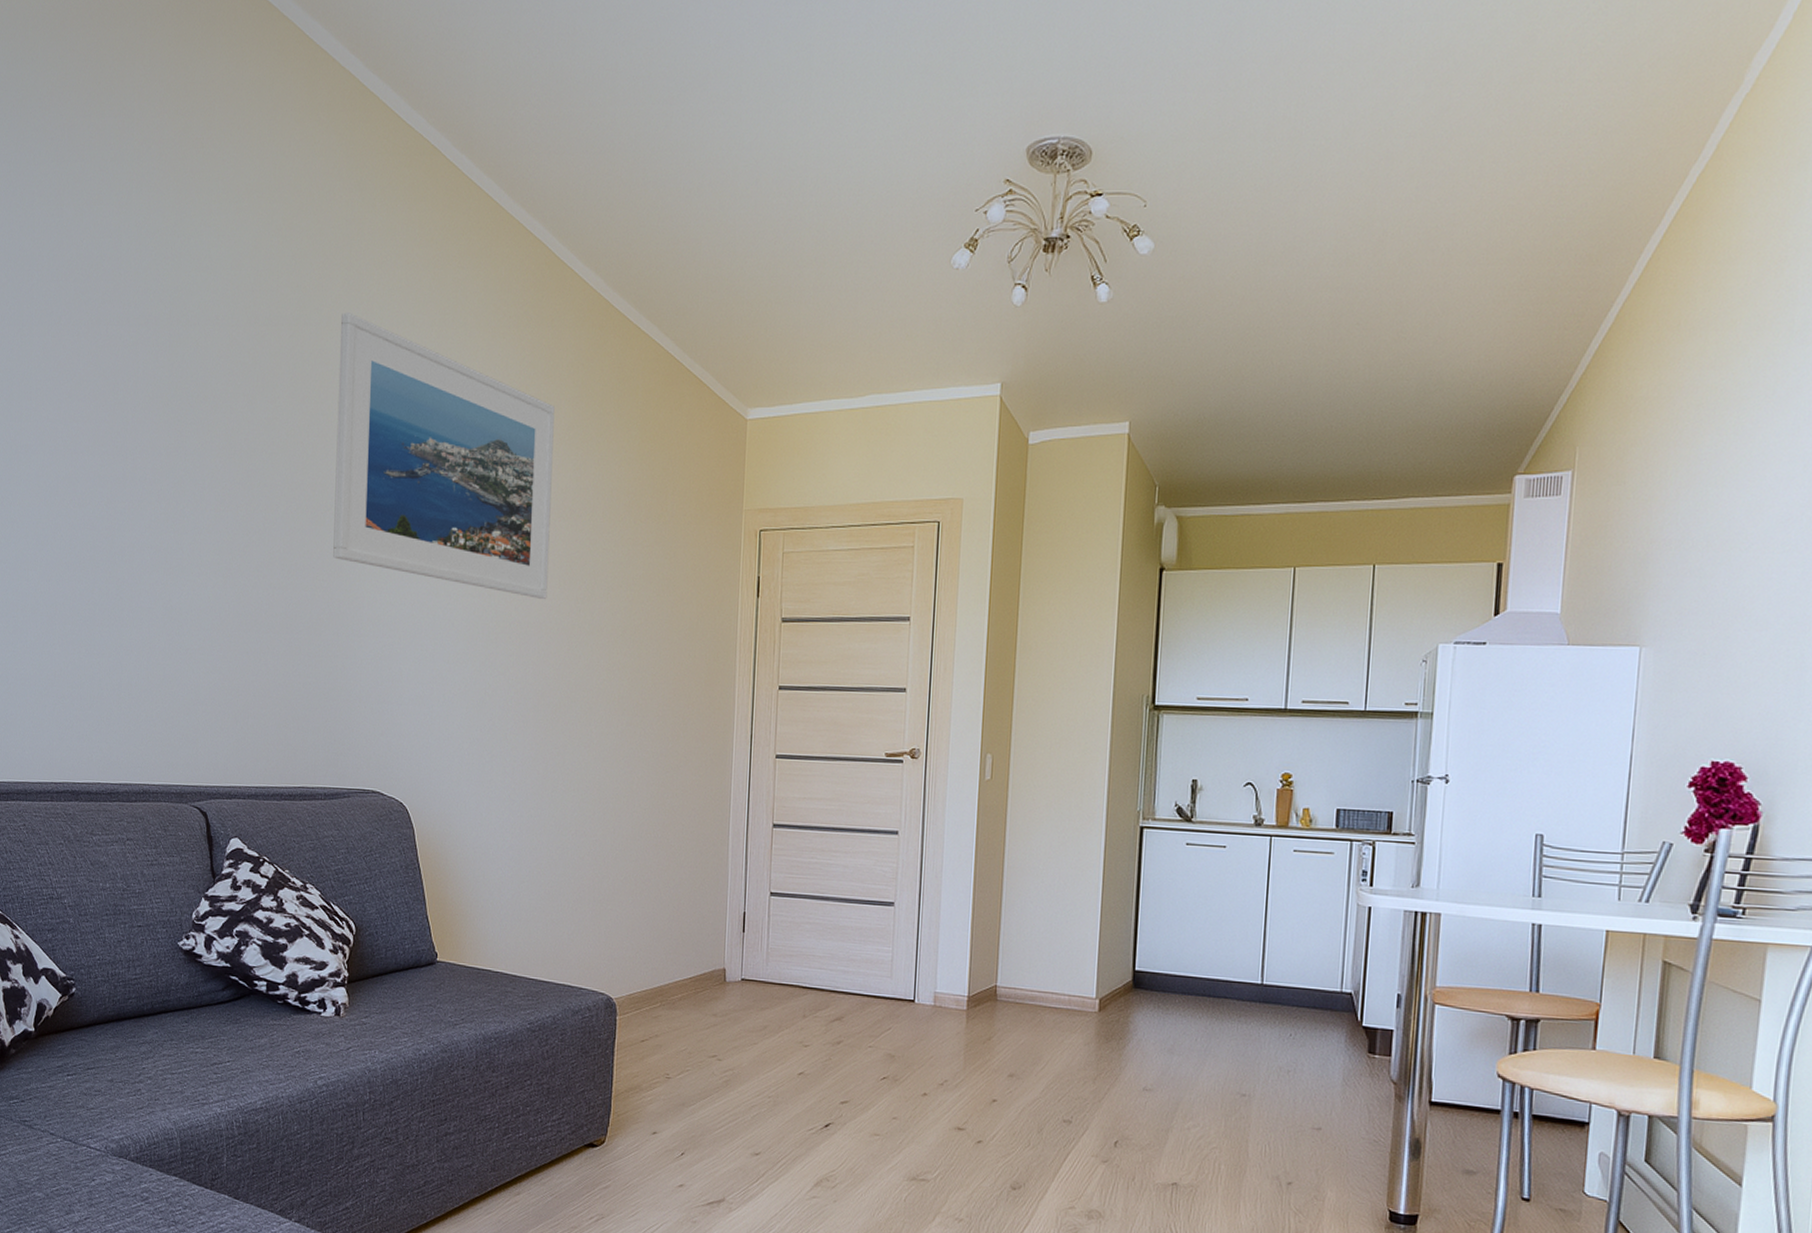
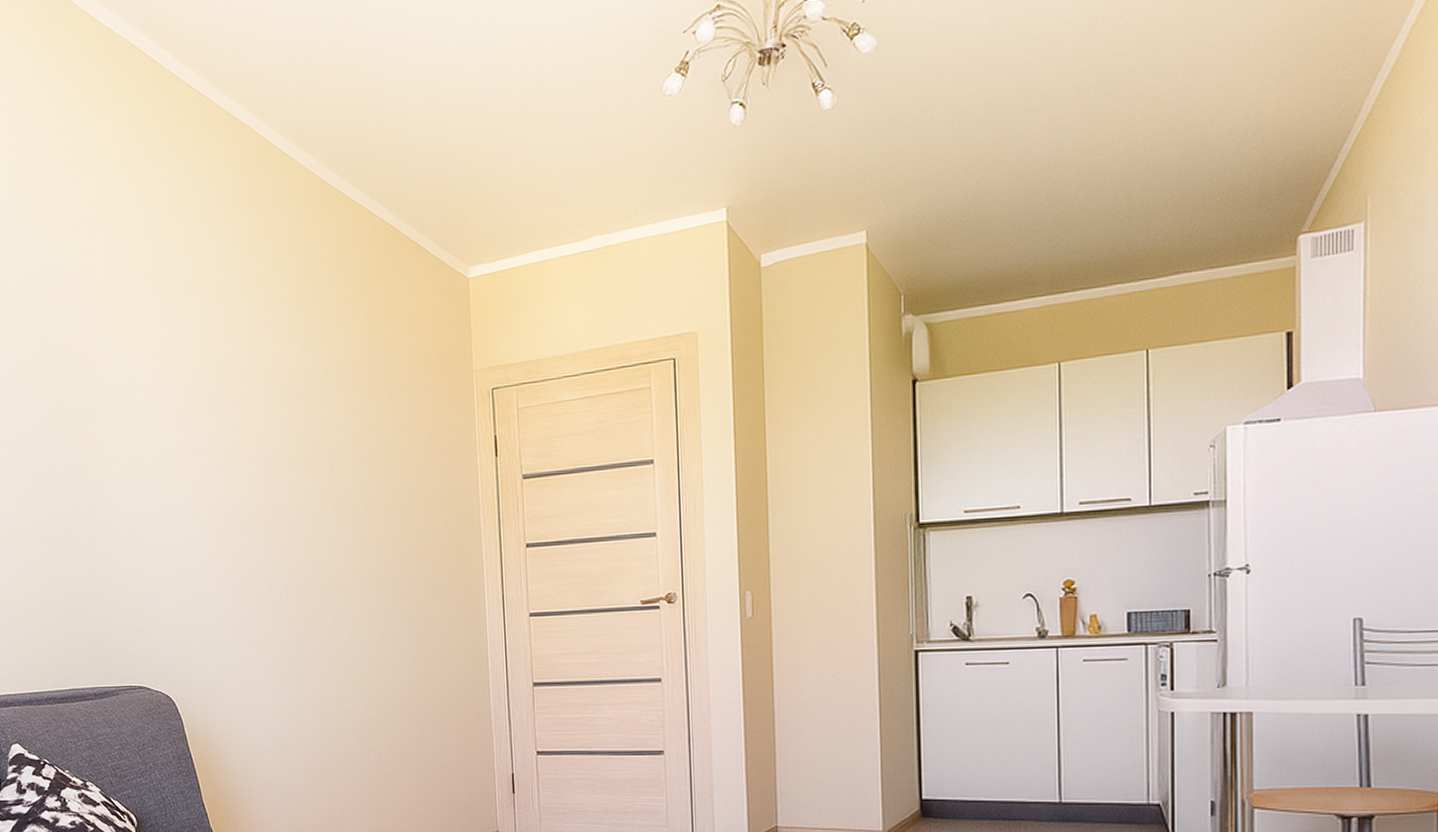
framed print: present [333,313,555,599] -> none [63,222,288,482]

